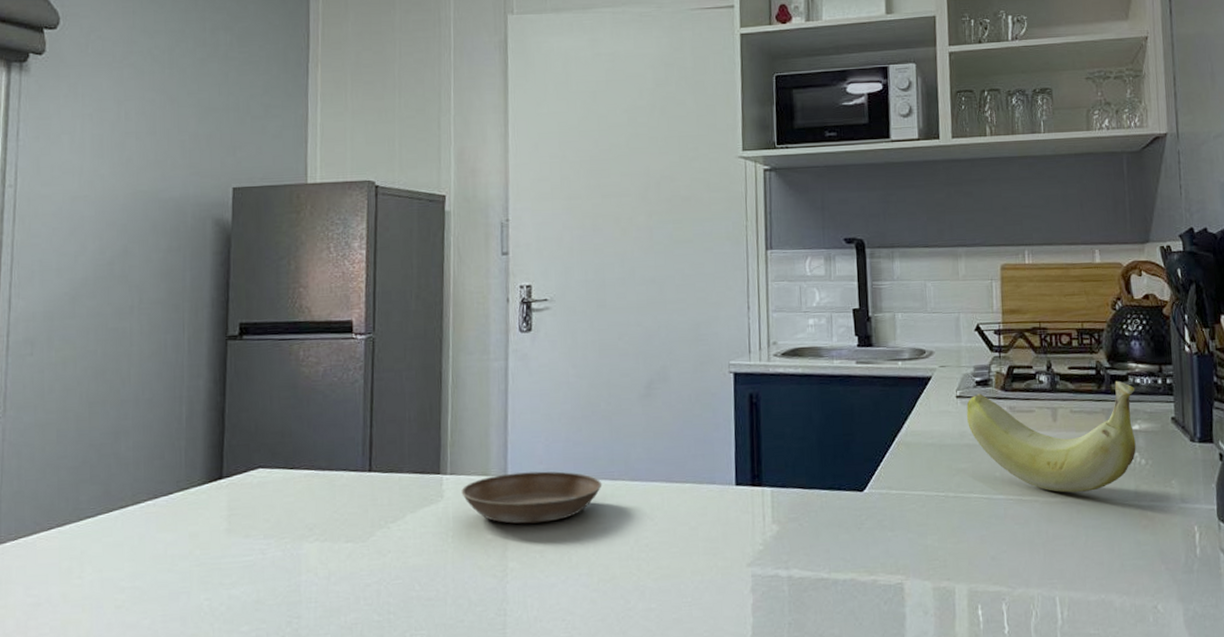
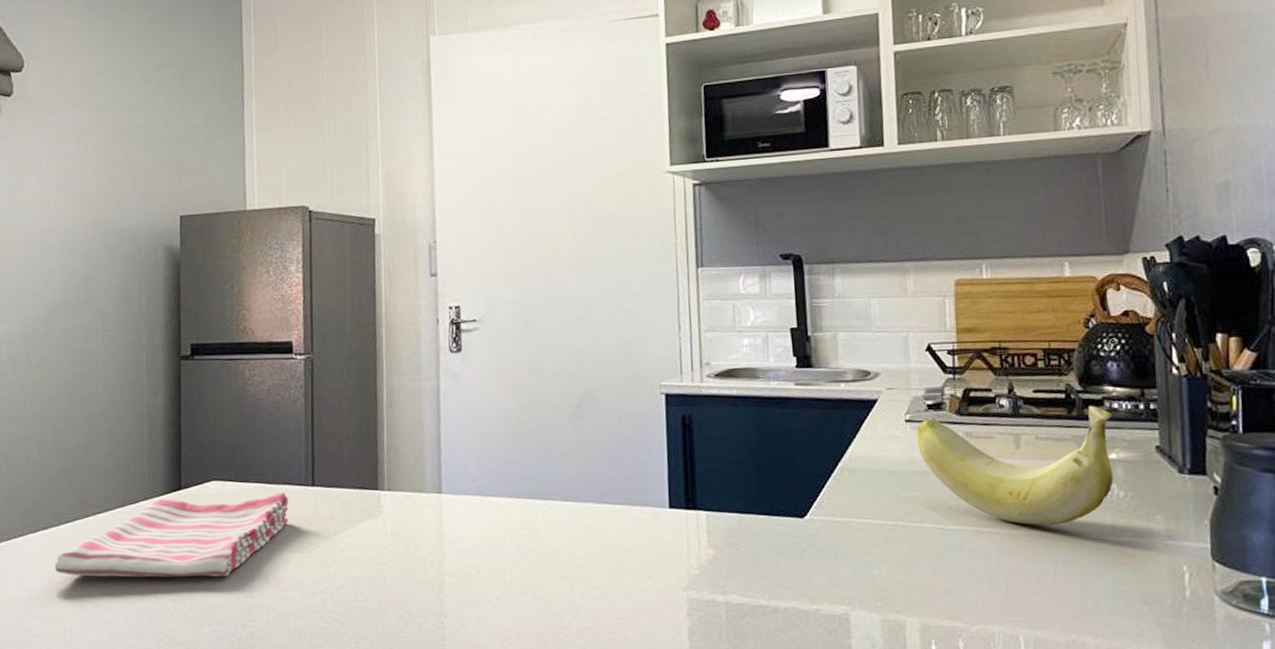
dish towel: none [70,479,343,577] -> present [54,492,289,578]
saucer: present [461,471,602,524] -> none [398,489,535,540]

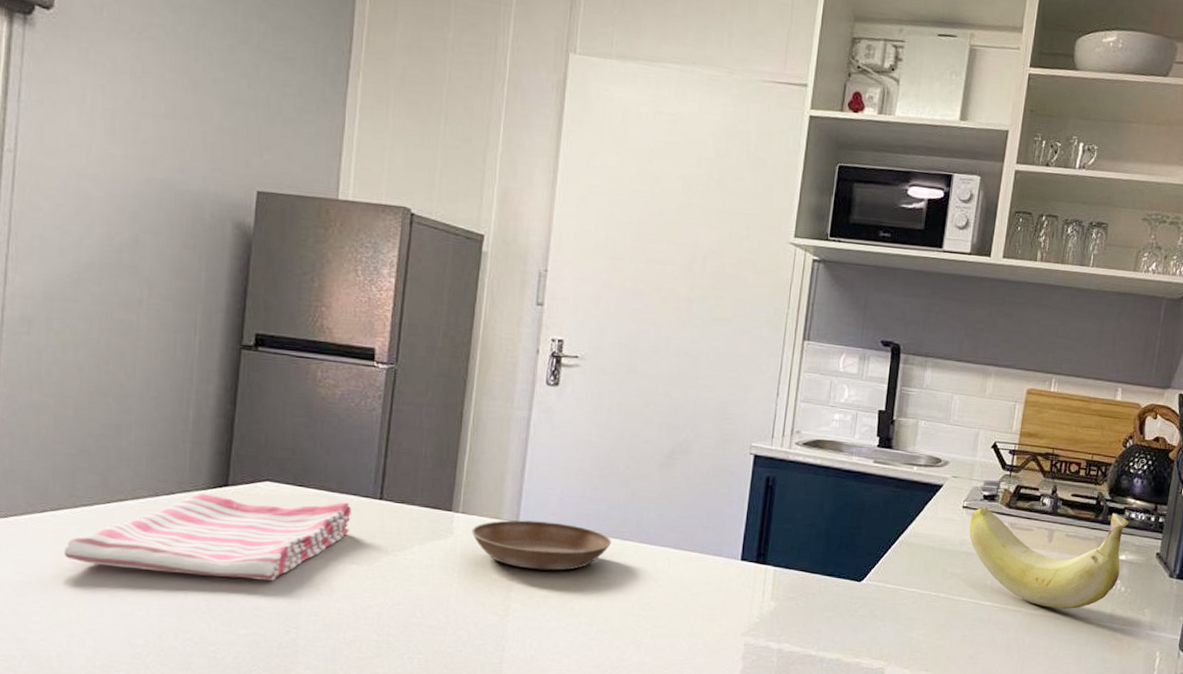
saucer: none [398,489,535,540] -> present [471,520,612,571]

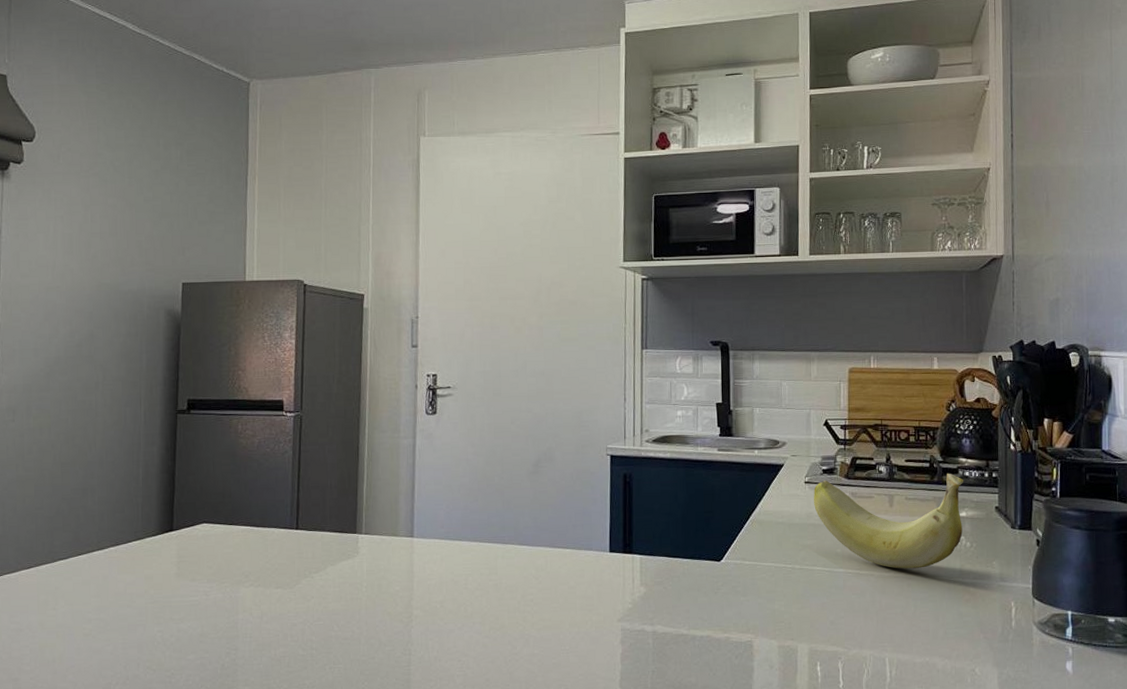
dish towel: present [63,493,352,581] -> none [46,535,274,611]
saucer: present [471,520,612,571] -> none [374,534,495,578]

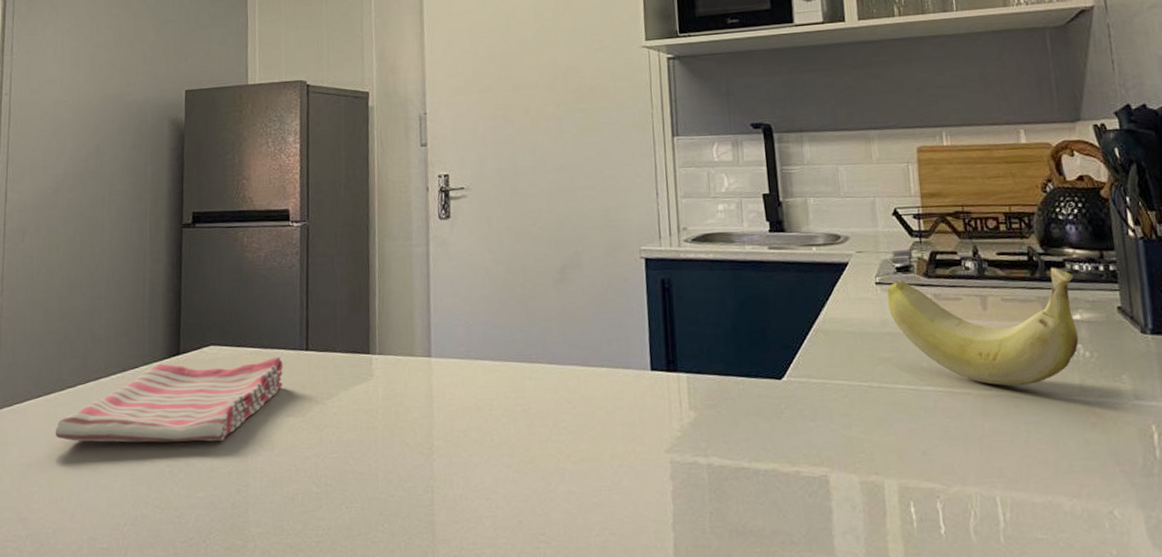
dish towel: none [46,535,274,611] -> present [55,357,283,443]

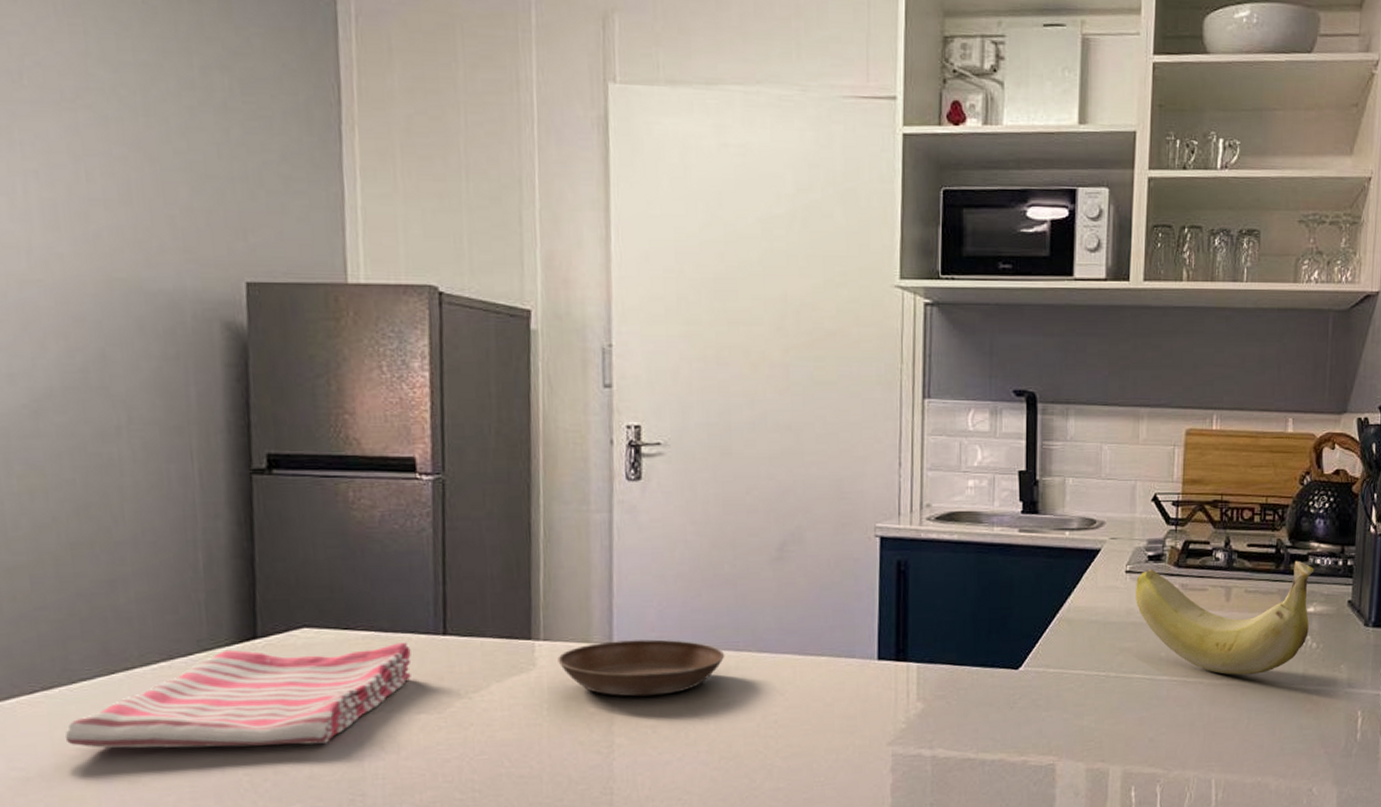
saucer: none [389,353,521,404] -> present [558,639,725,697]

